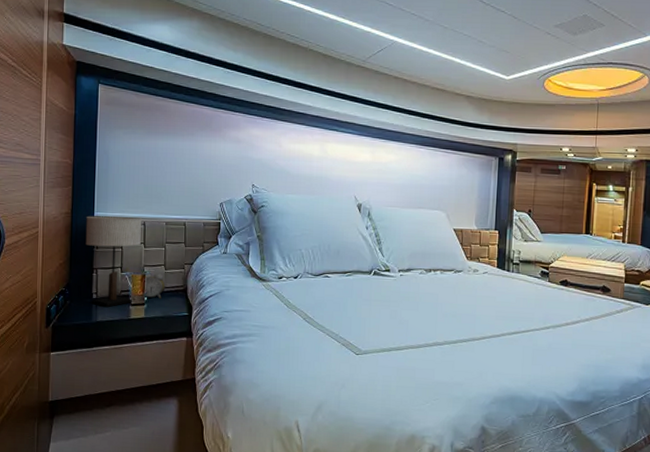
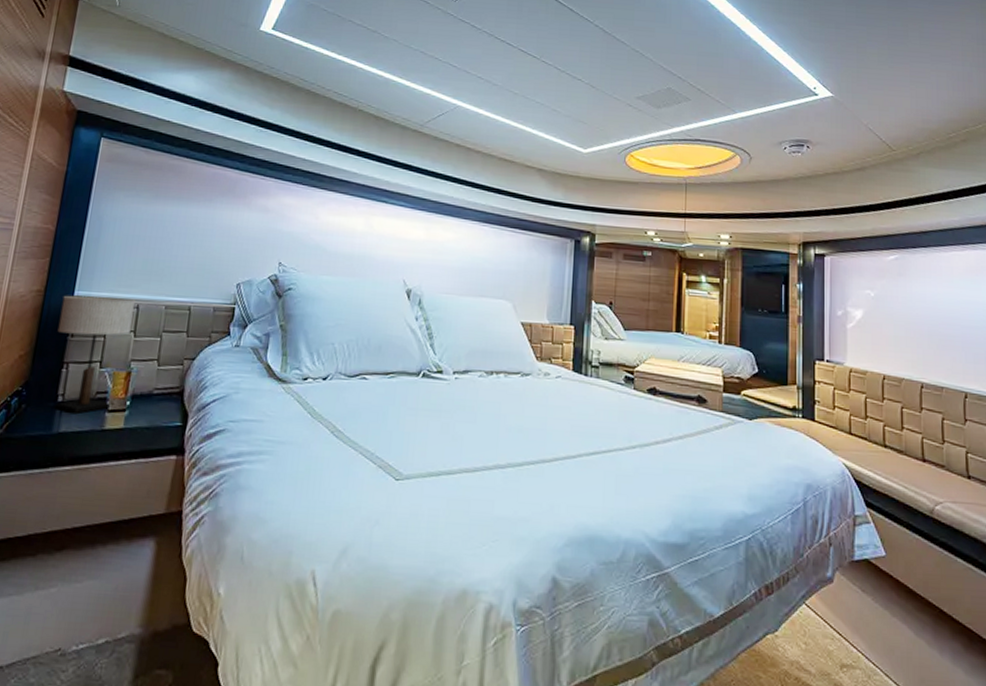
alarm clock: present [141,273,165,299] -> none [122,369,156,404]

